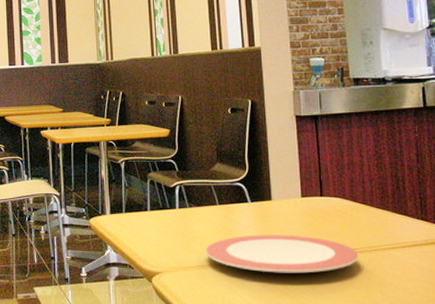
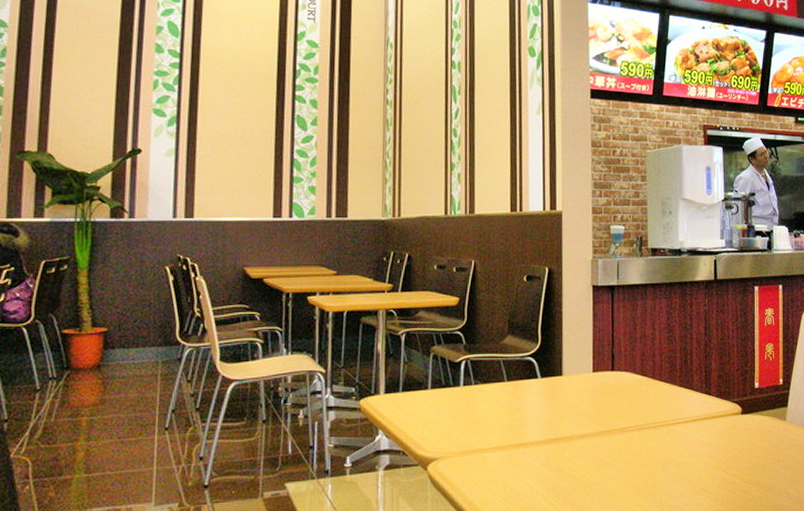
plate: present [205,234,359,274] -> none [489,412,645,454]

